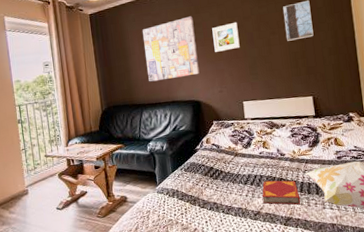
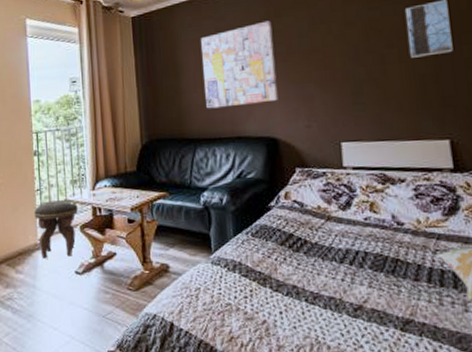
footstool: none [21,155,56,201] -> present [34,199,78,259]
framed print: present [212,22,240,52] -> none [298,29,339,71]
hardback book: present [262,180,301,205] -> none [366,260,428,302]

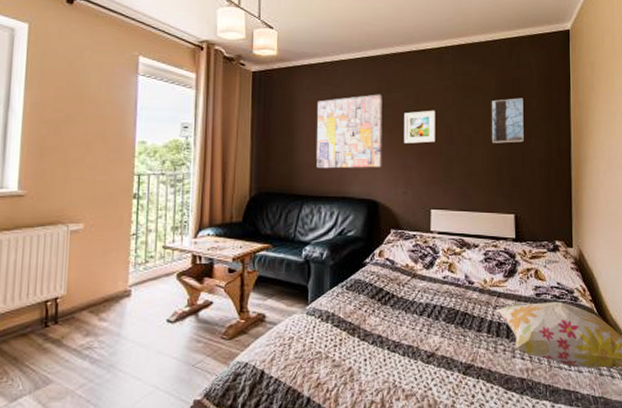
footstool: present [34,199,78,259] -> none [127,245,177,306]
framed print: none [298,29,339,71] -> present [404,110,435,144]

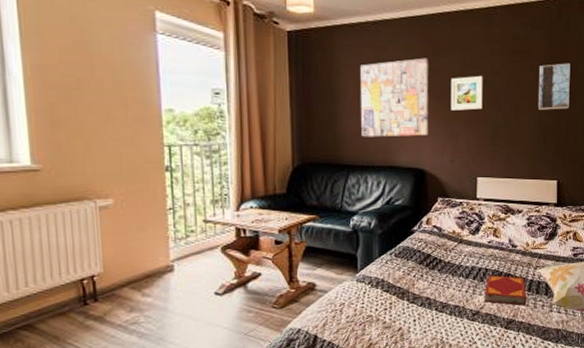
hardback book: none [439,314,486,350] -> present [484,275,527,306]

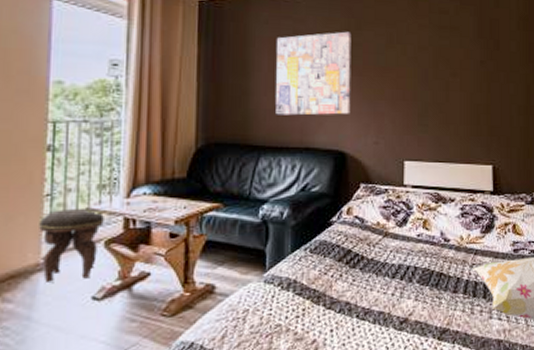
footstool: none [166,219,219,281] -> present [39,207,104,282]
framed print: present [451,75,483,111] -> none [375,51,410,88]
hardback book: present [484,275,527,306] -> none [413,275,463,312]
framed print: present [539,63,571,110] -> none [470,40,502,89]

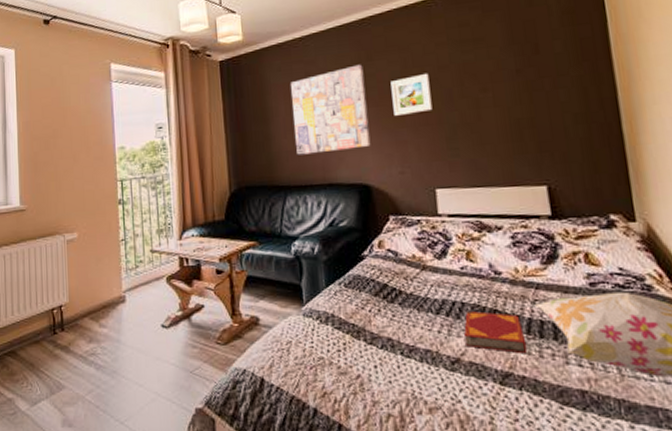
footstool: present [39,207,104,282] -> none [119,249,164,312]
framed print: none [375,51,410,88] -> present [390,73,432,116]
hardback book: none [413,275,463,312] -> present [463,311,528,354]

